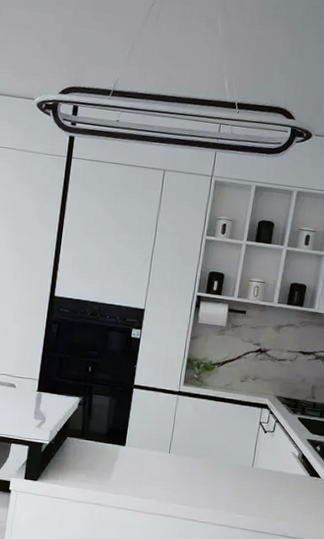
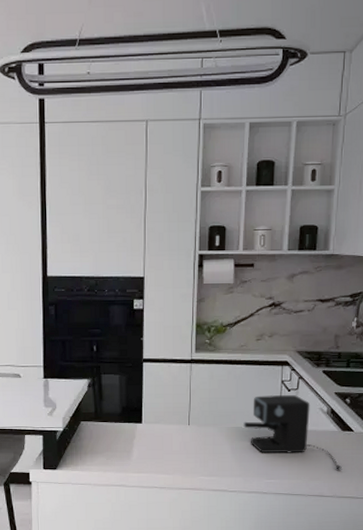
coffee maker: none [220,433,308,513] -> present [243,395,343,470]

